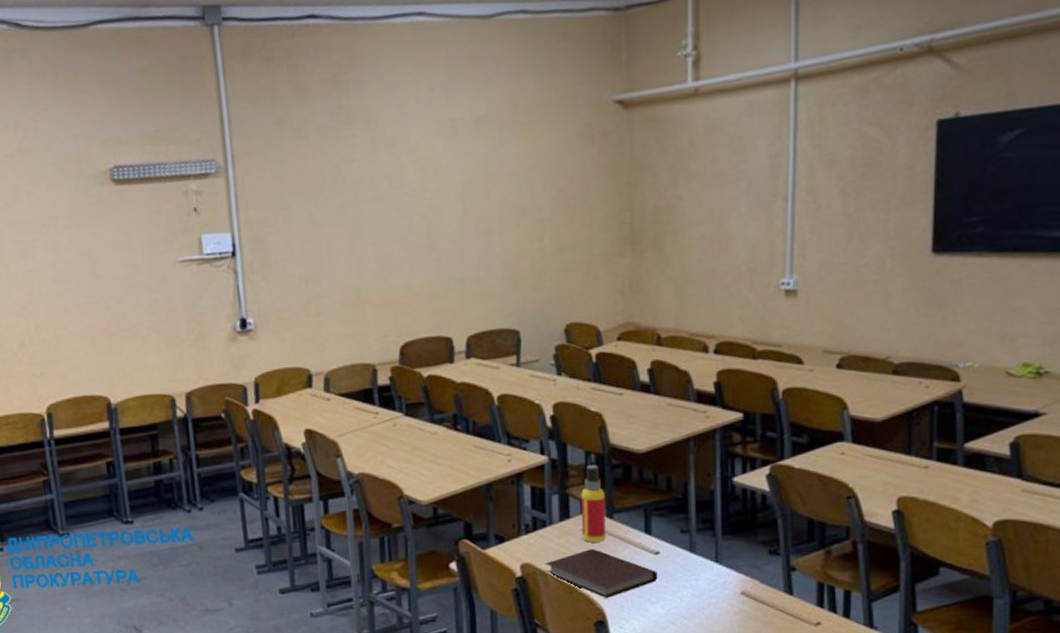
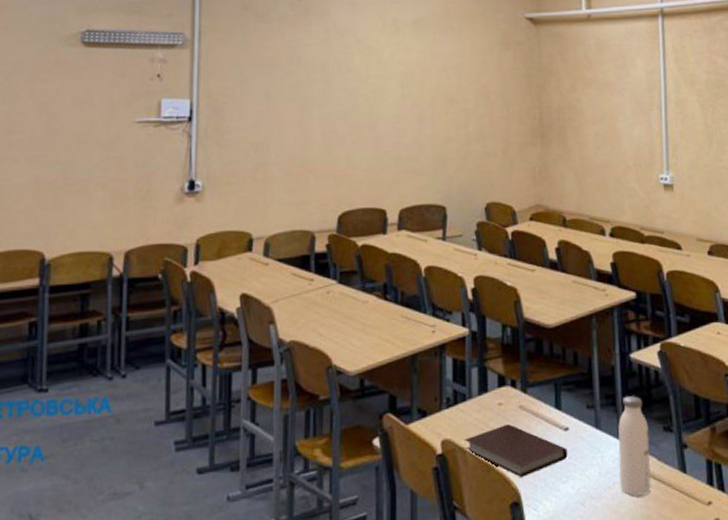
spray bottle: present [581,465,606,542] -> none [498,338,521,418]
water bottle: none [714,520,752,616] -> present [618,396,651,496]

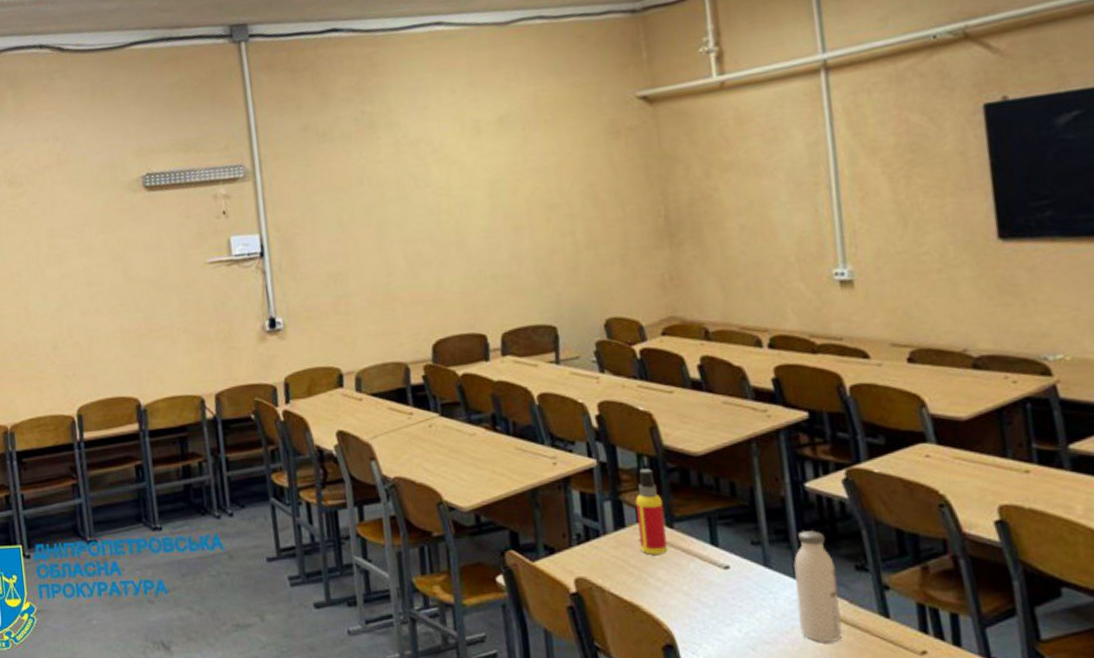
notebook: present [465,424,568,477] -> none [602,562,730,618]
spray bottle: none [498,338,521,418] -> present [635,468,668,555]

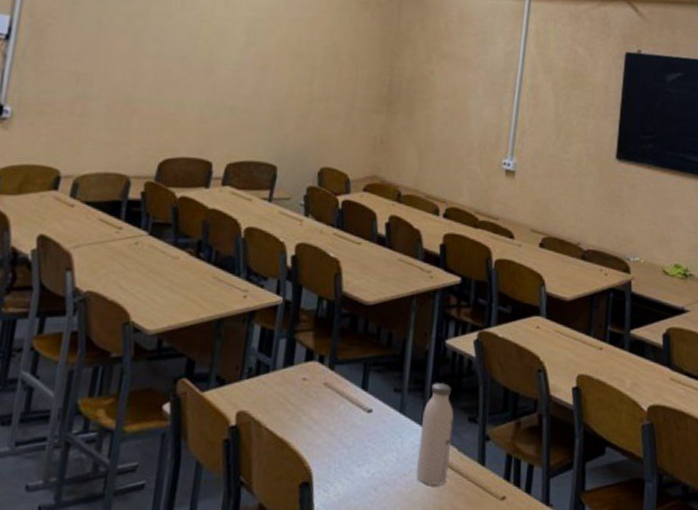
spray bottle: present [635,468,668,555] -> none [302,311,331,394]

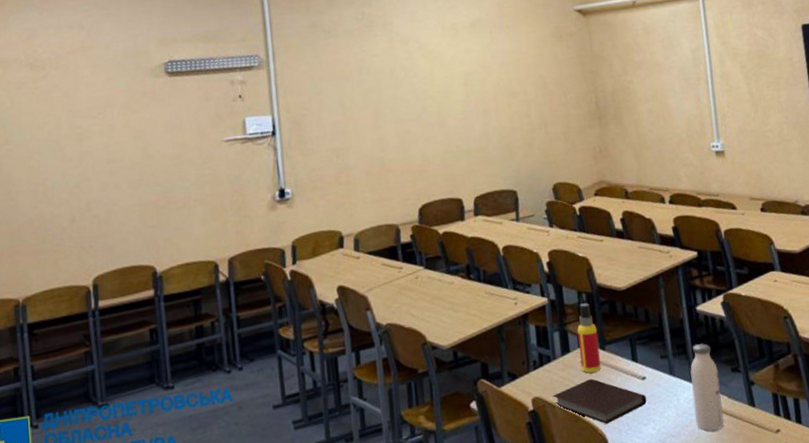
notebook: none [261,401,368,457] -> present [553,379,647,424]
spray bottle: none [302,311,331,394] -> present [577,303,601,373]

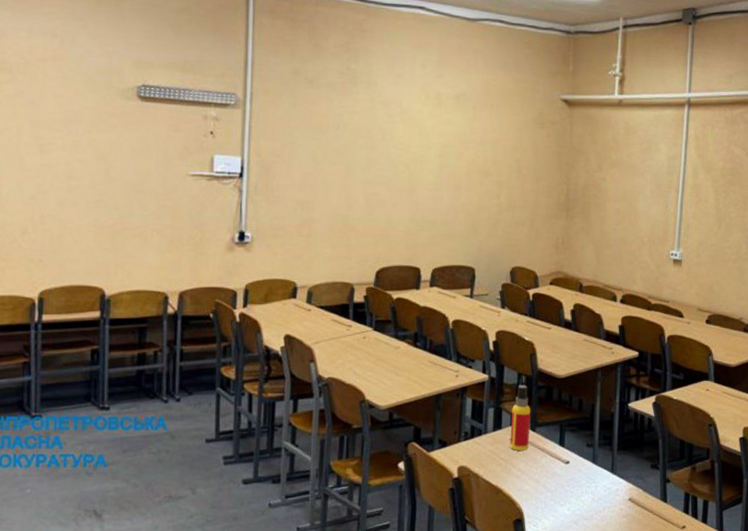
notebook: present [553,379,647,424] -> none [478,456,567,499]
water bottle: present [690,343,724,431] -> none [609,438,638,519]

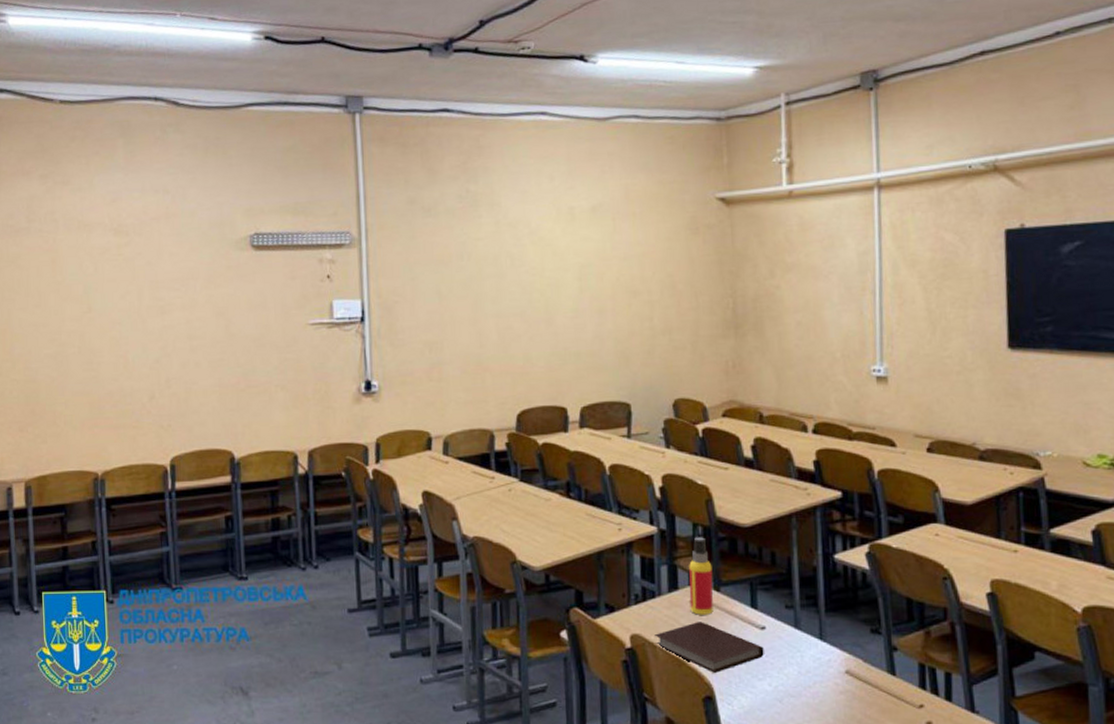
notebook: none [478,456,567,499] -> present [655,622,764,673]

